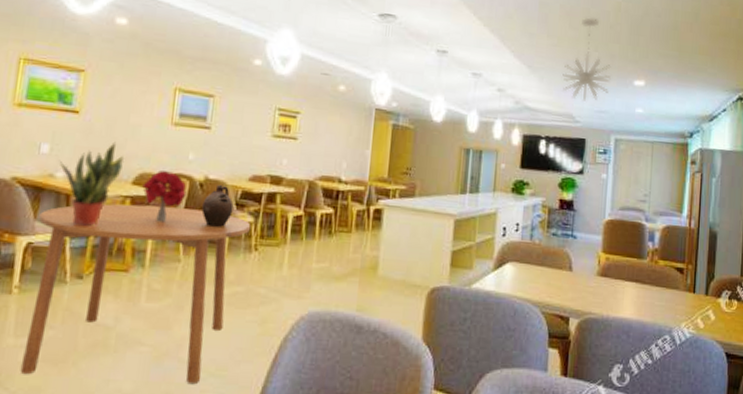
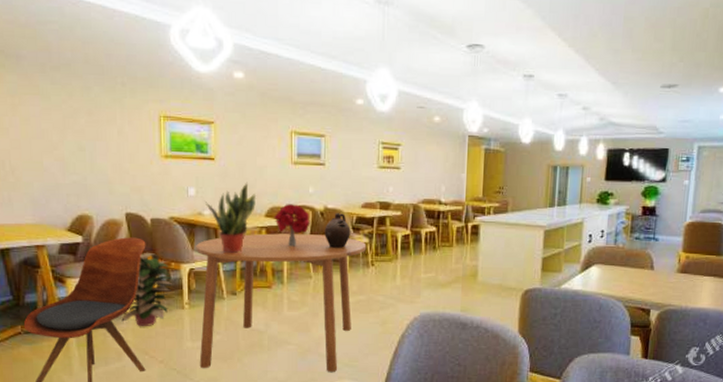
pendant light: present [562,17,611,101] -> none [647,27,696,112]

